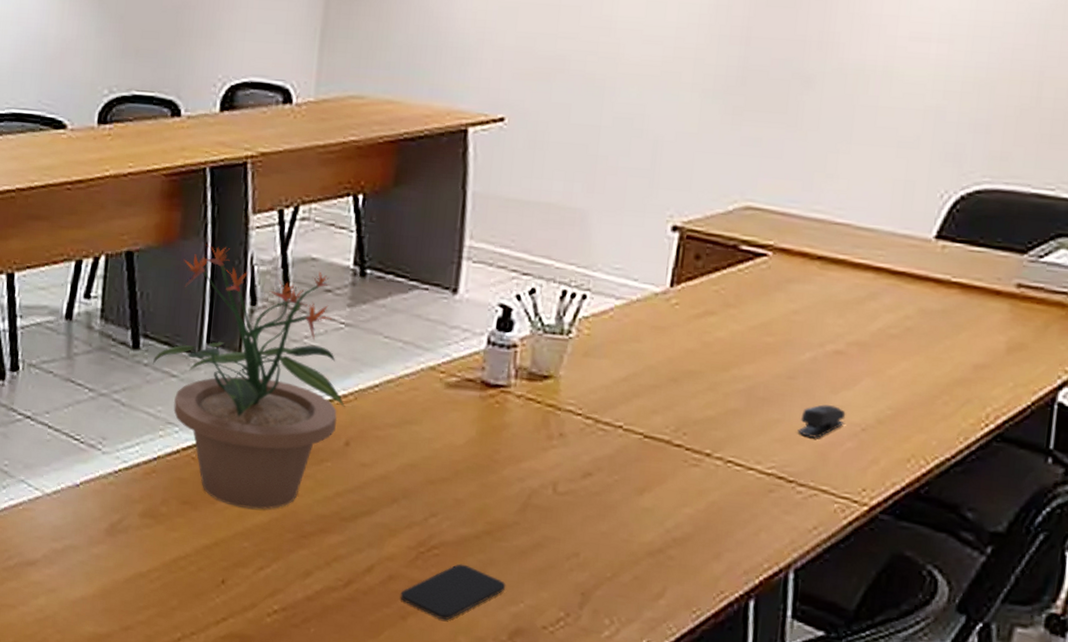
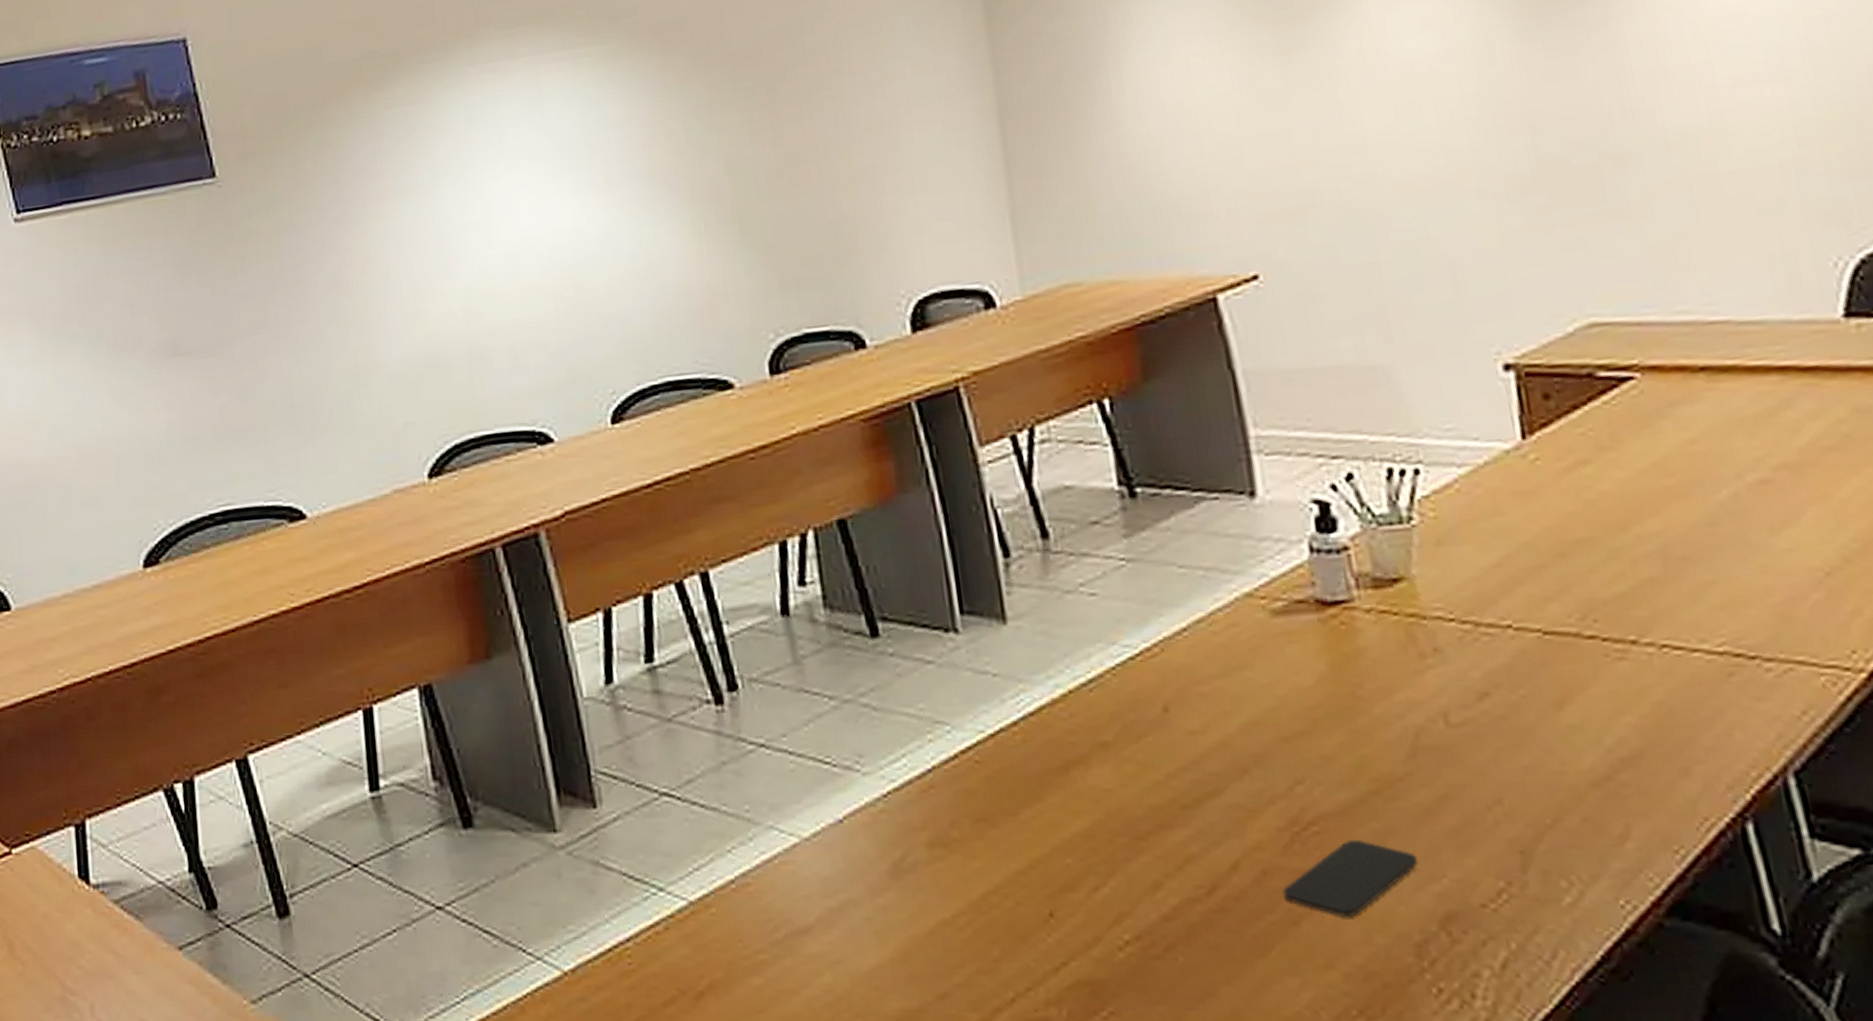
potted plant: present [153,245,345,510] -> none [899,492,1152,815]
stapler: present [798,404,846,438] -> none [1740,550,1801,596]

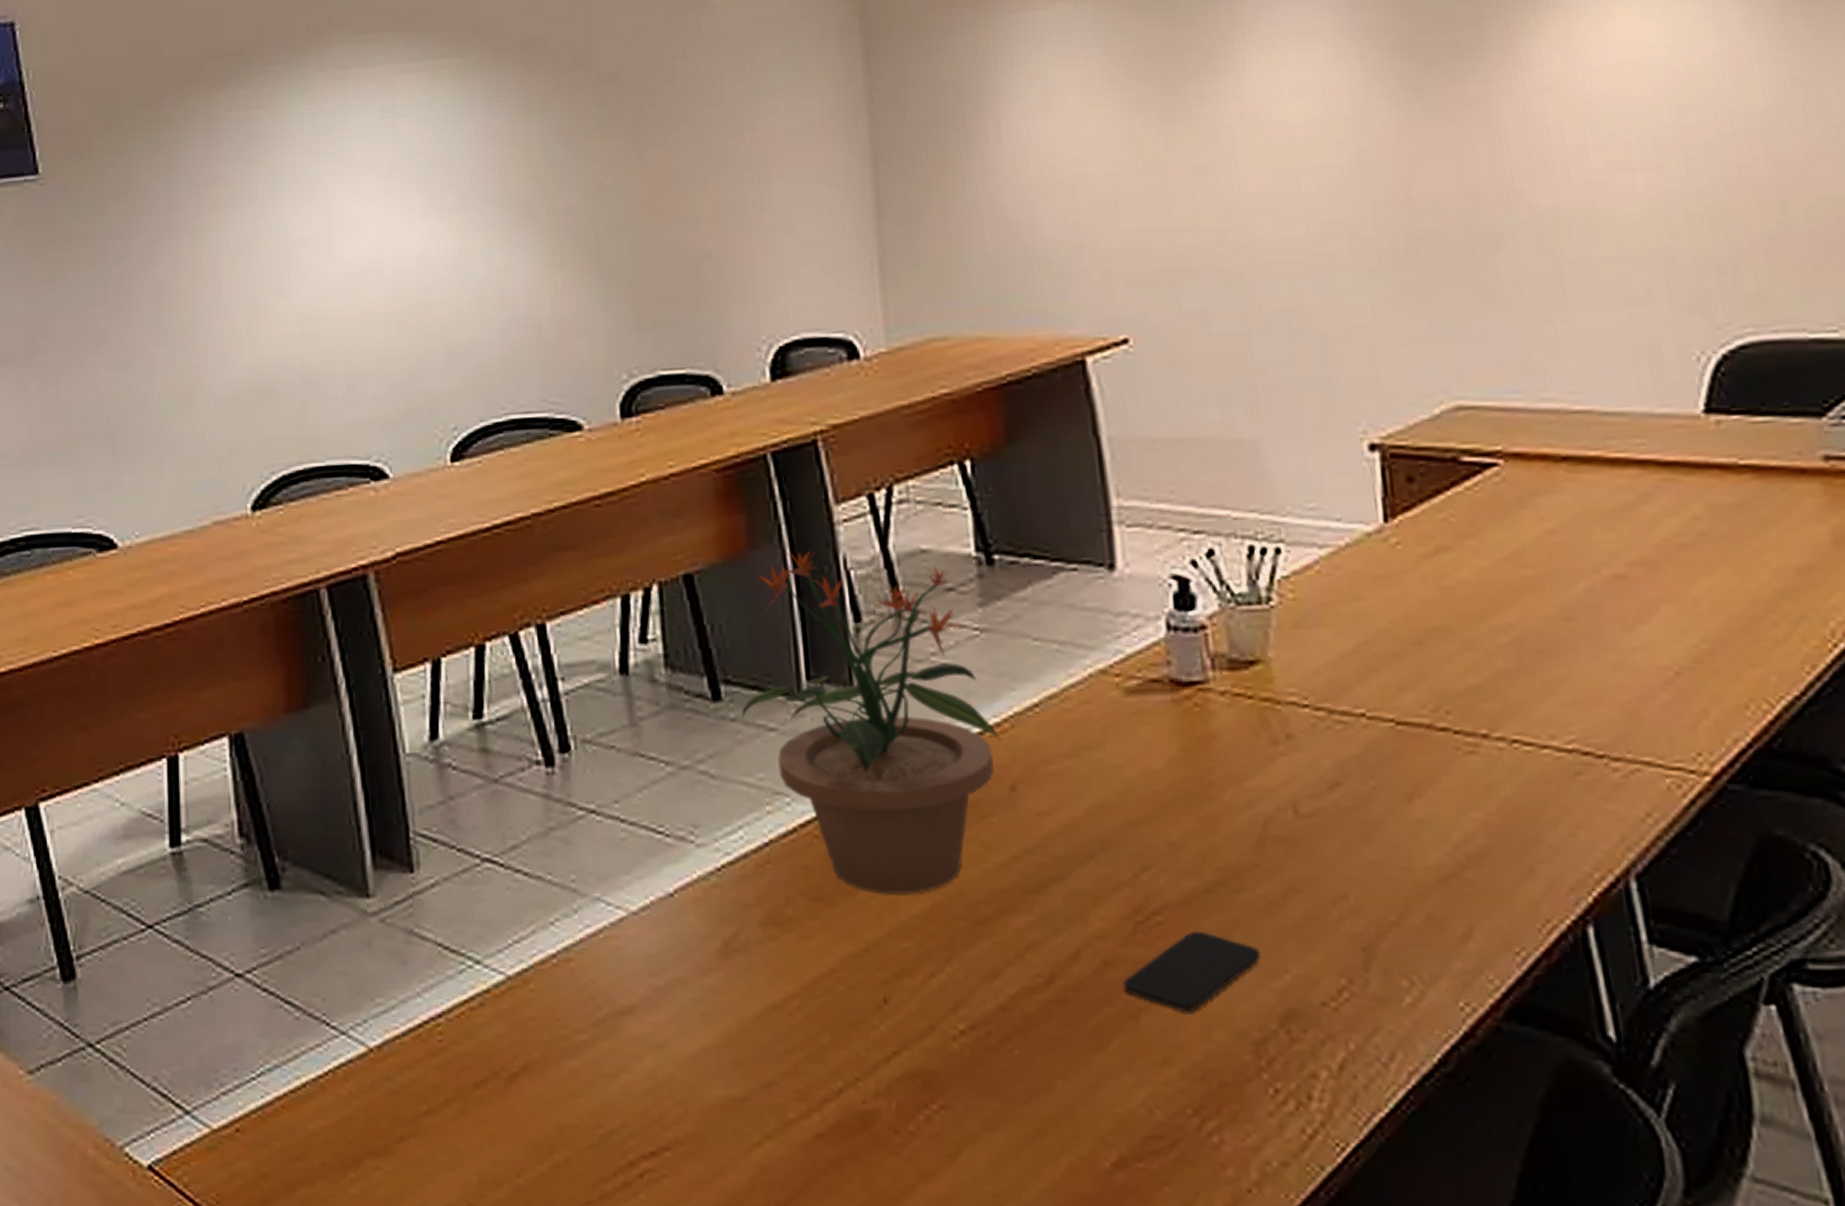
potted plant: none [899,492,1152,815] -> present [742,551,1001,895]

